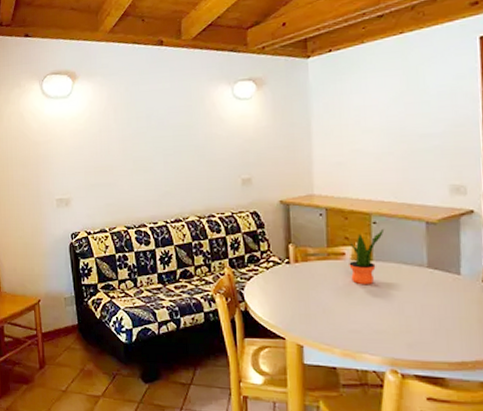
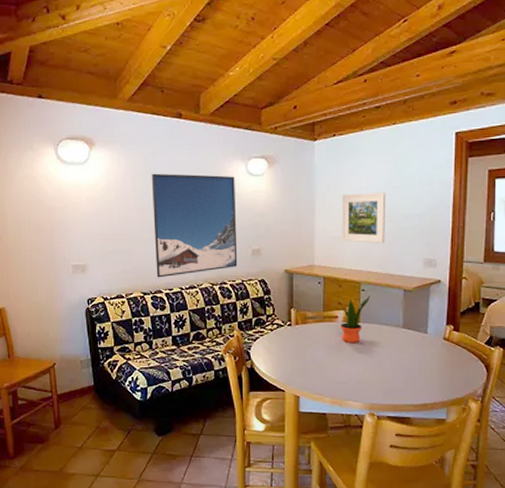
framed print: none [133,101,227,211] -> present [151,173,238,278]
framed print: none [343,110,398,169] -> present [341,193,386,244]

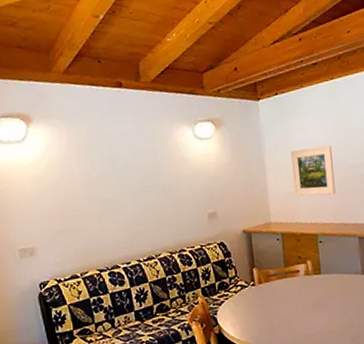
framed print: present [151,173,238,278] -> none [95,141,195,253]
potted plant: present [341,295,371,344] -> none [303,246,329,296]

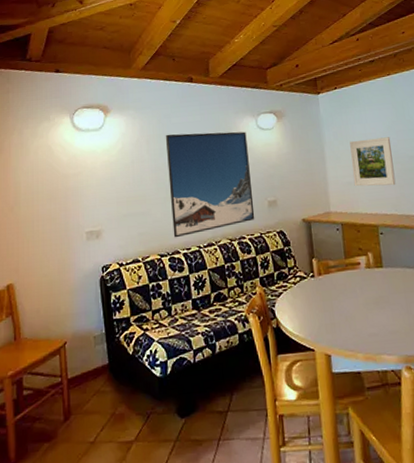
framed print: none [95,141,195,253] -> present [165,131,255,238]

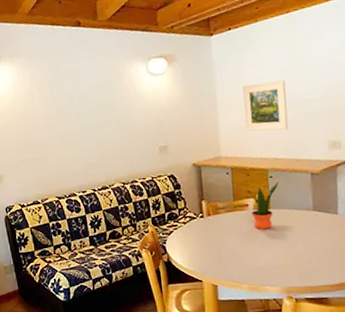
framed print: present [165,131,255,238] -> none [56,77,147,182]
potted plant: none [364,237,390,291] -> present [251,181,279,230]

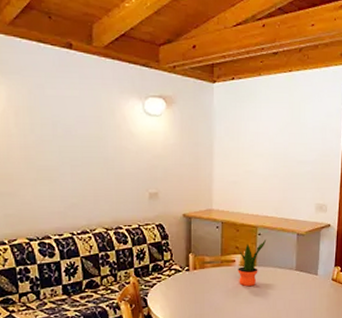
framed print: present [242,80,288,132] -> none [239,138,282,189]

